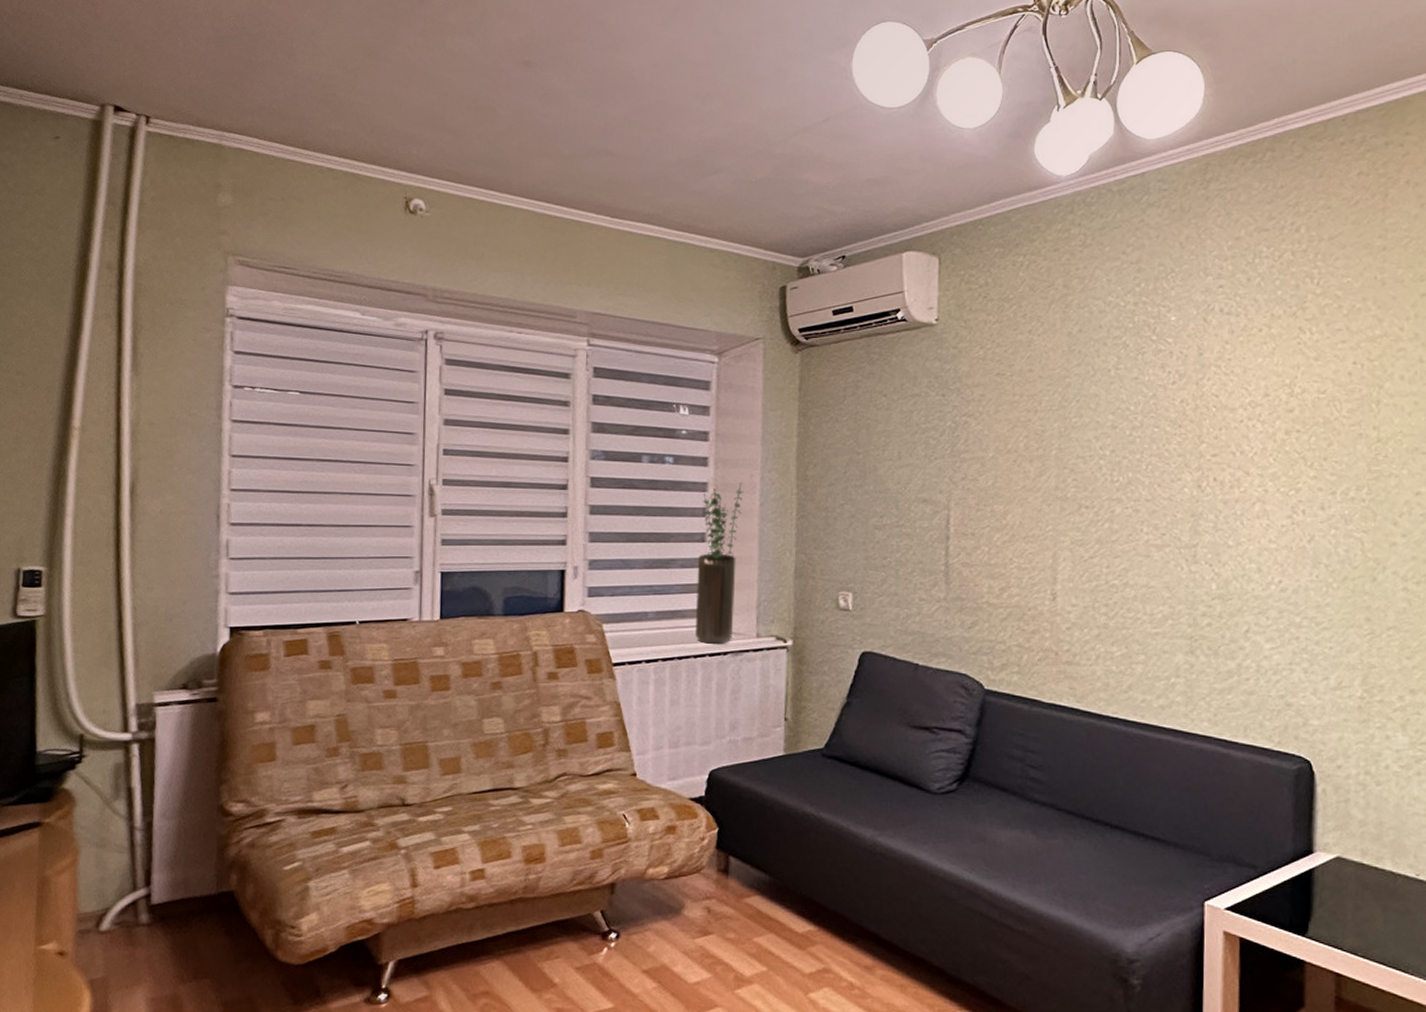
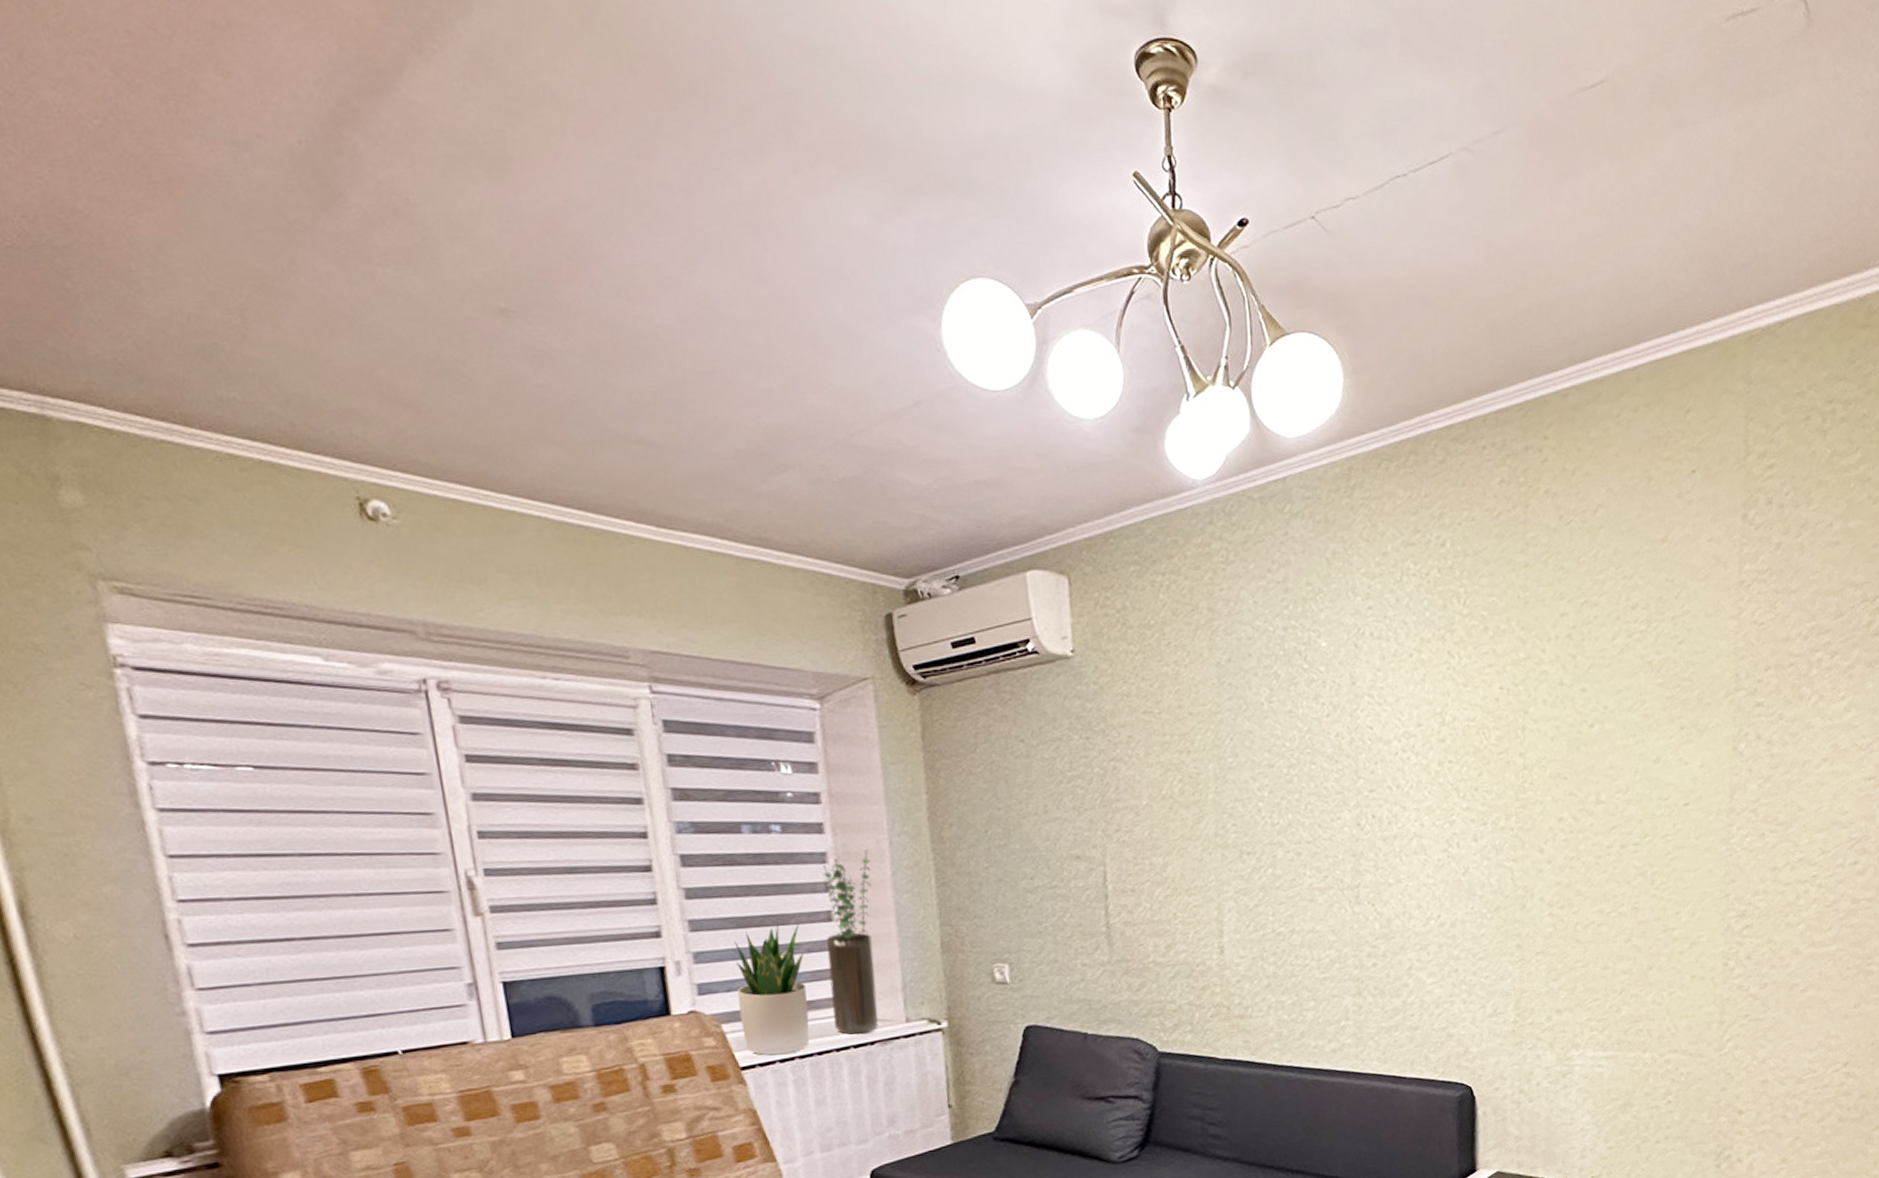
planter: none [619,541,678,656] -> present [734,923,809,1056]

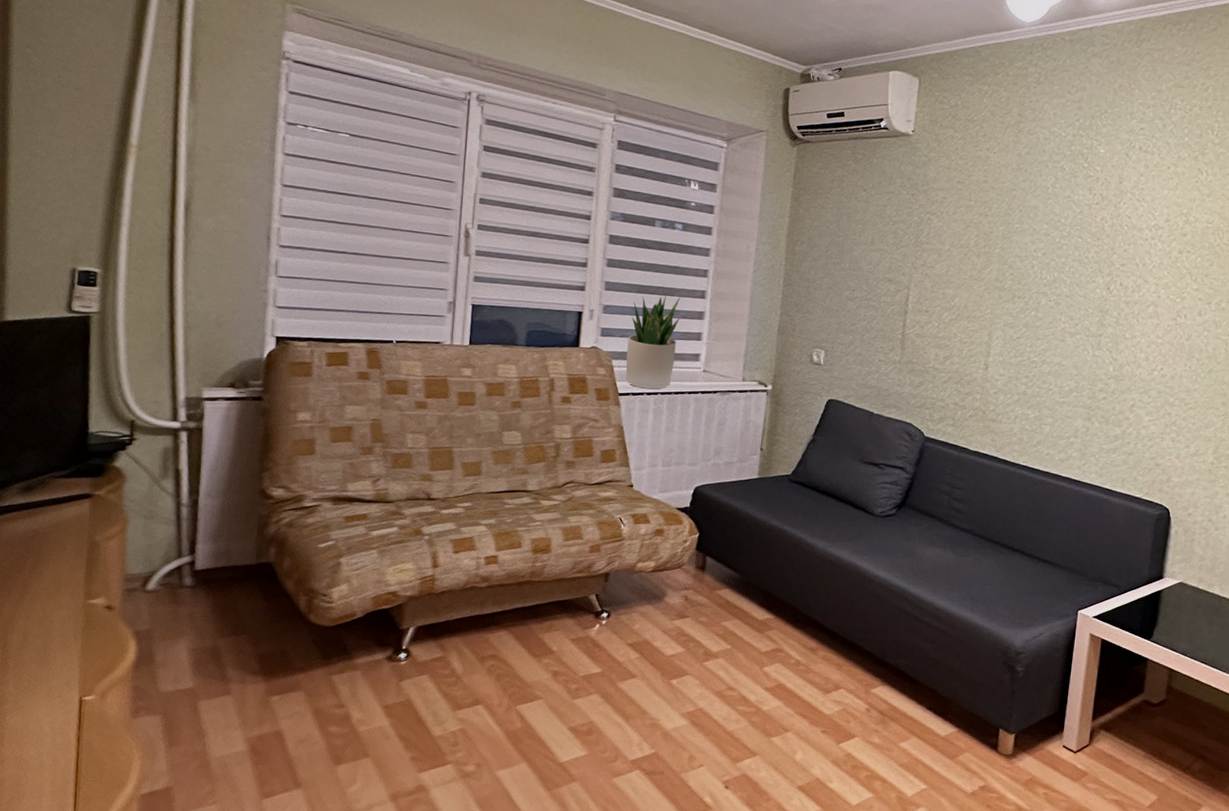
vase: present [822,850,878,1035] -> none [690,251,740,385]

